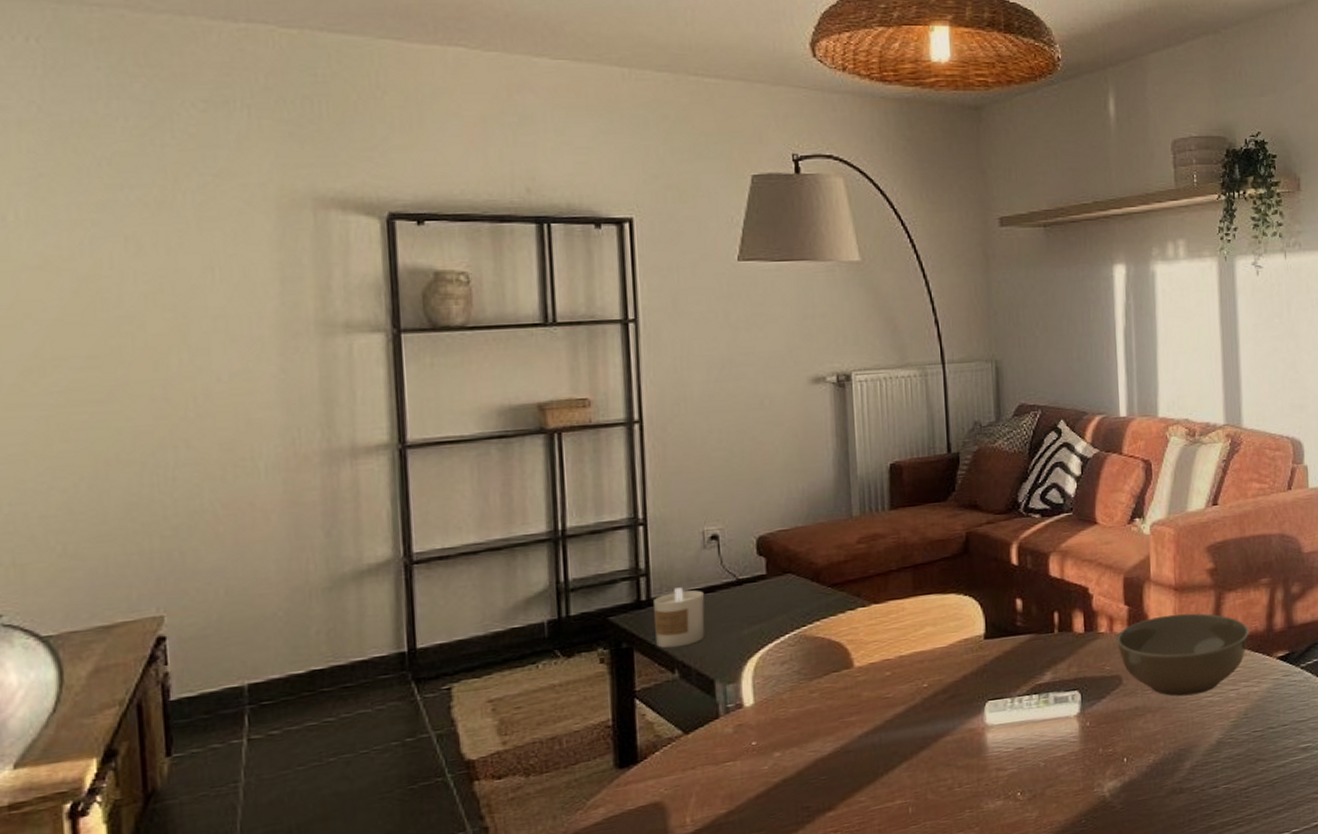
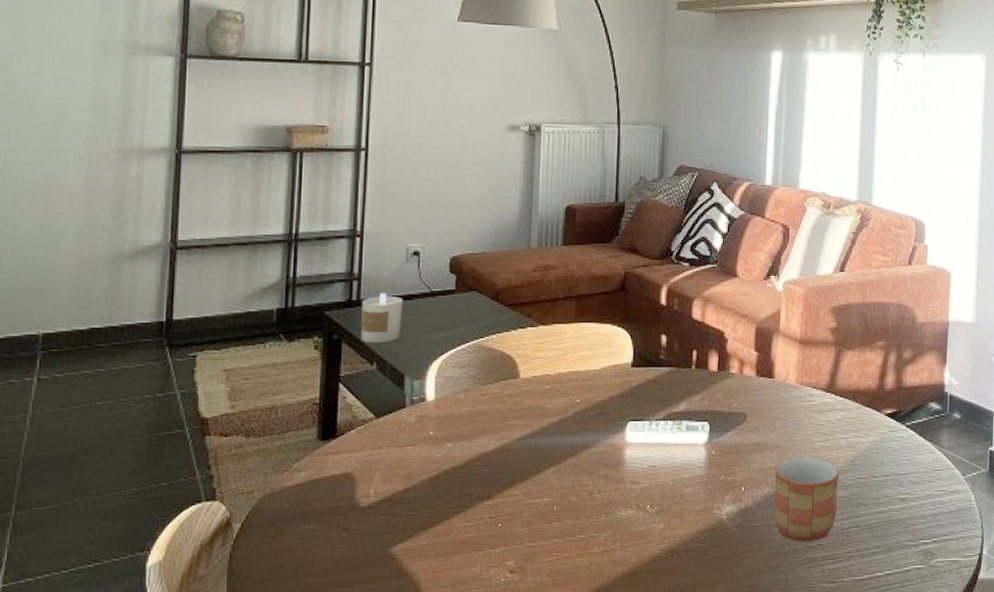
bowl: present [1116,613,1250,696] -> none [744,364,863,438]
mug: none [1159,714,1233,810] -> present [773,456,840,542]

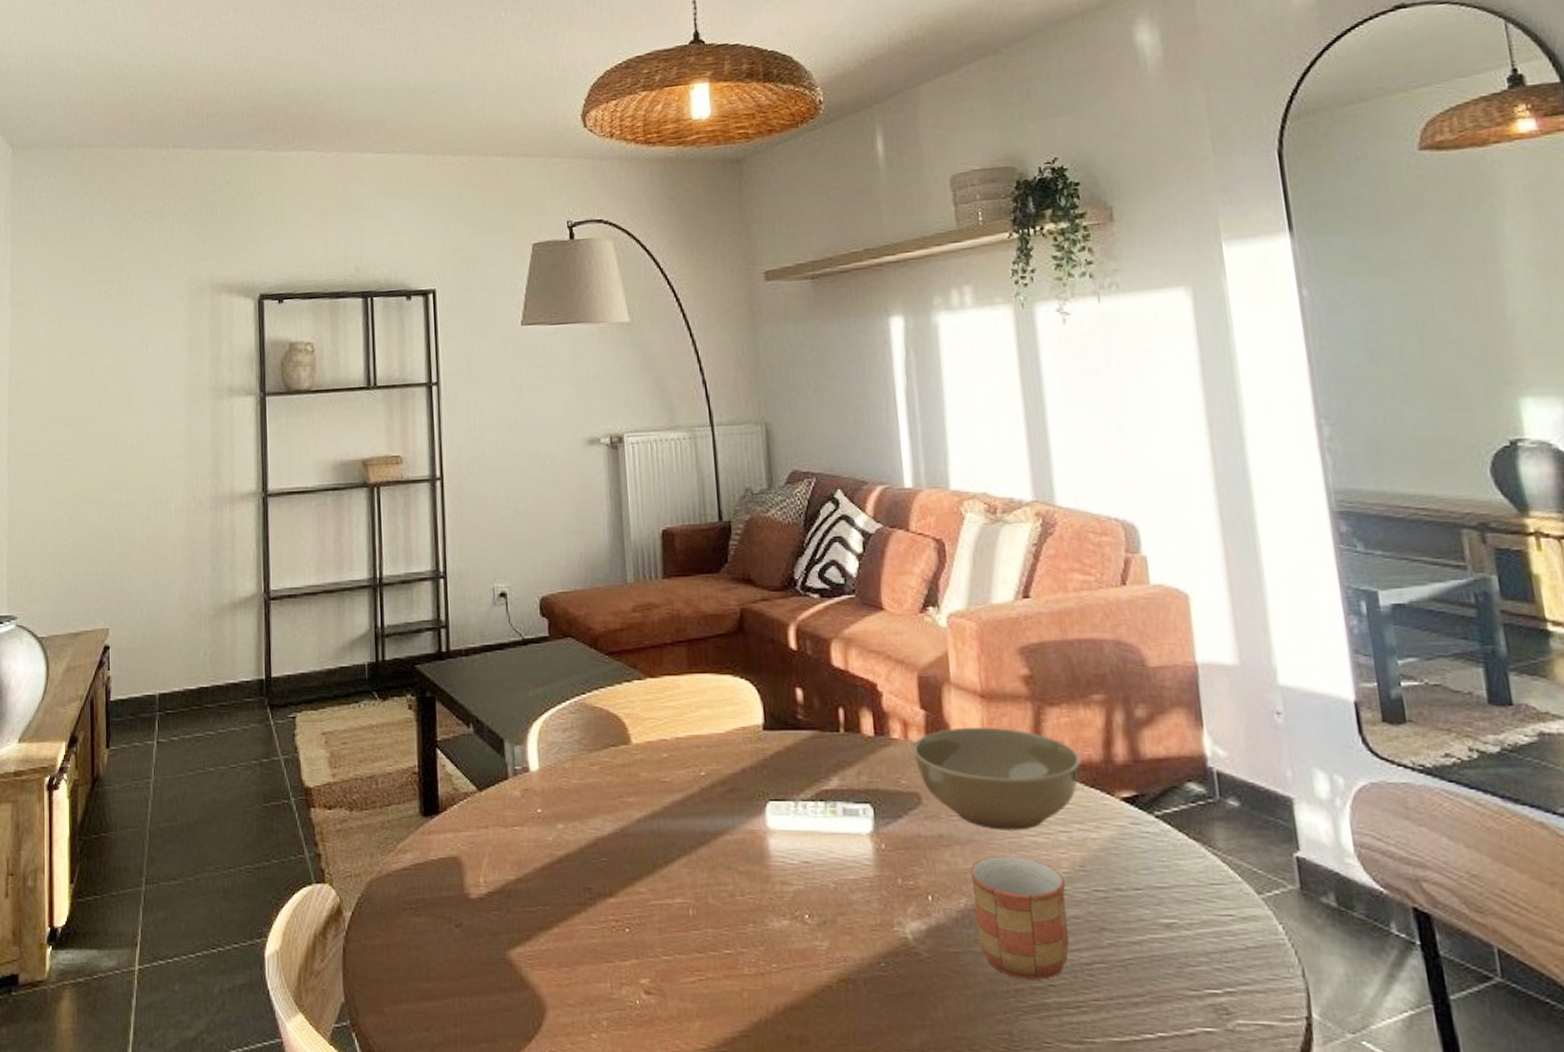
candle: present [361,293,404,344] -> none [452,642,496,702]
bowl: none [744,364,863,438] -> present [911,727,1082,831]

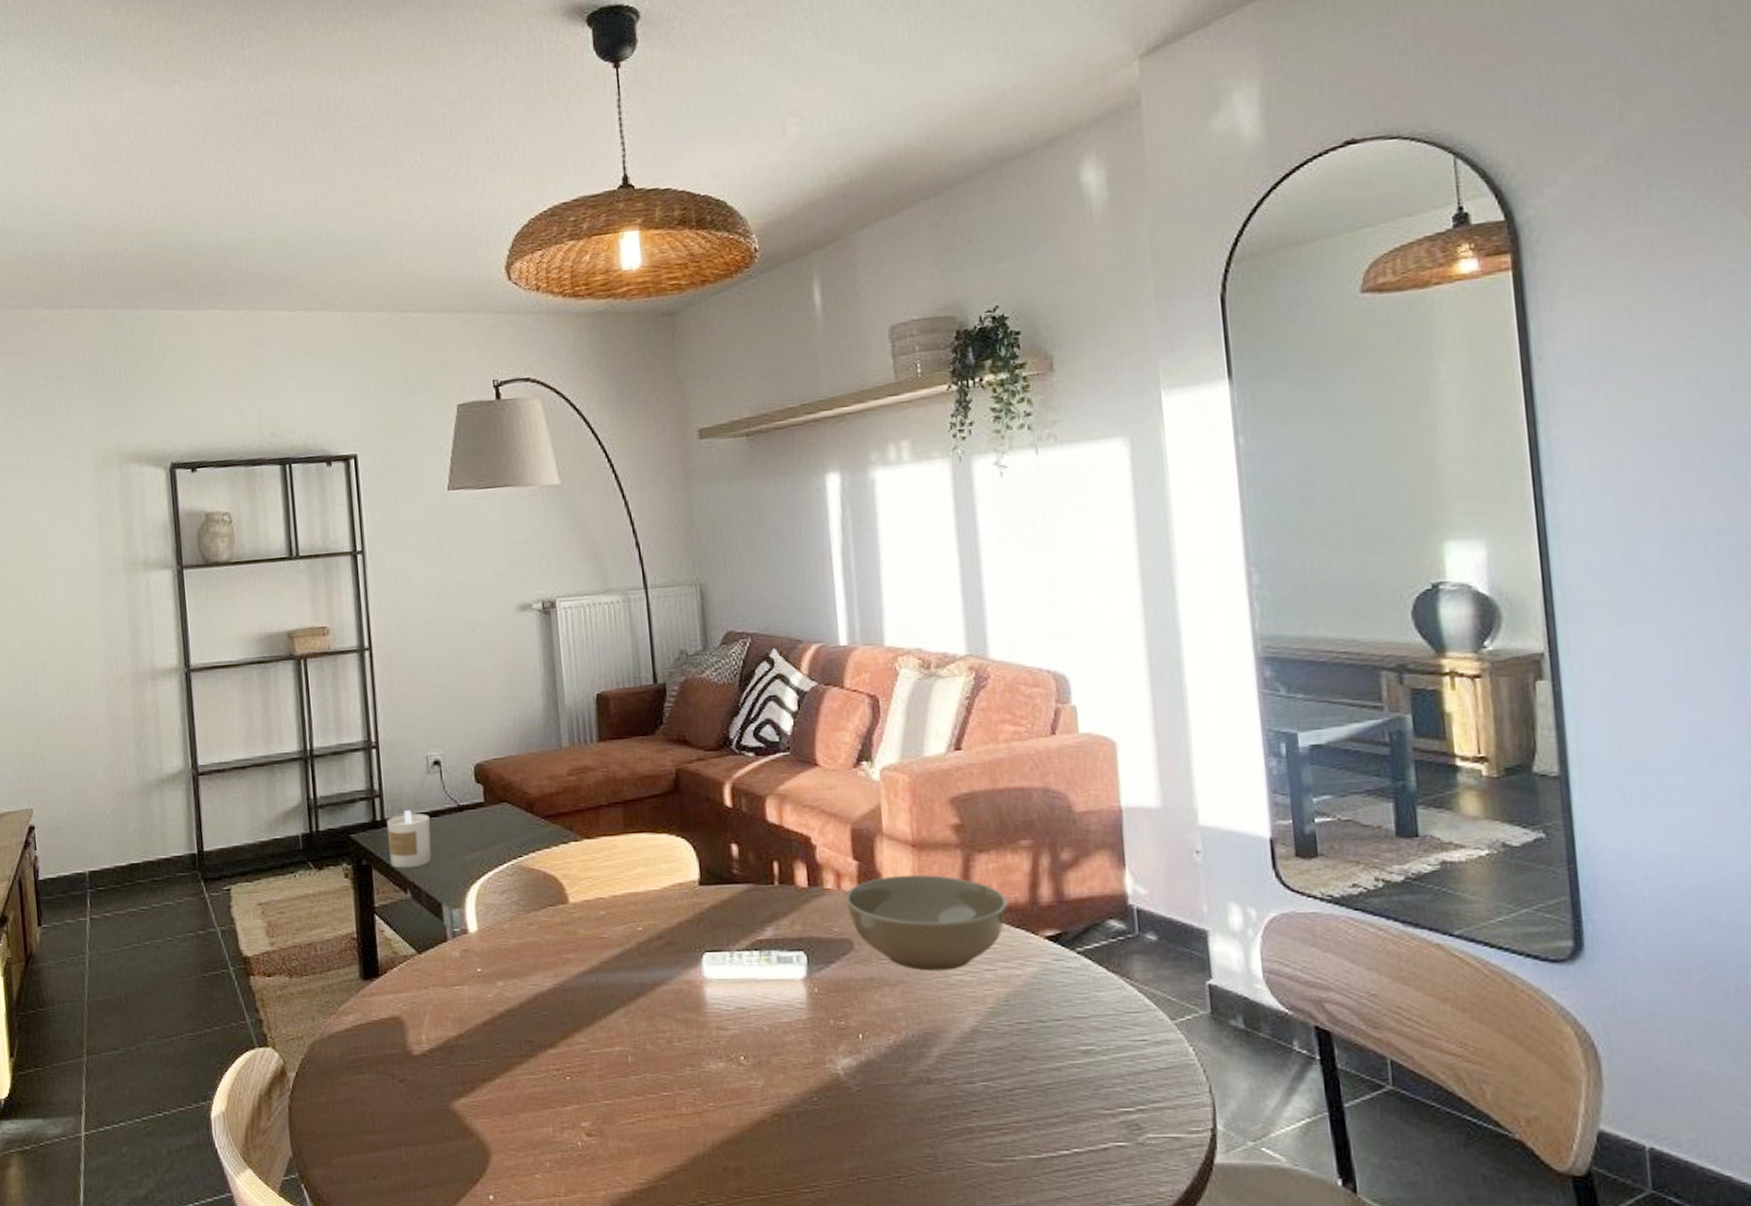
candle: none [452,642,496,702] -> present [387,810,432,869]
mug: present [970,855,1069,979] -> none [899,994,992,1106]

